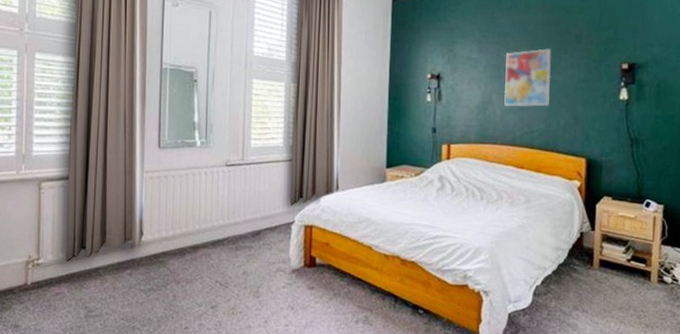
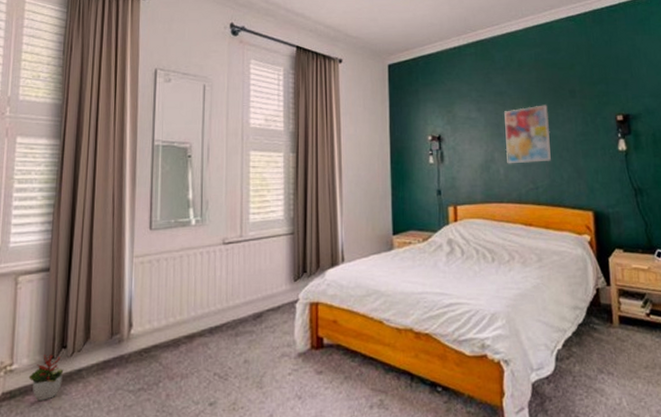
decorative plant: none [53,252,84,292] -> present [28,353,64,401]

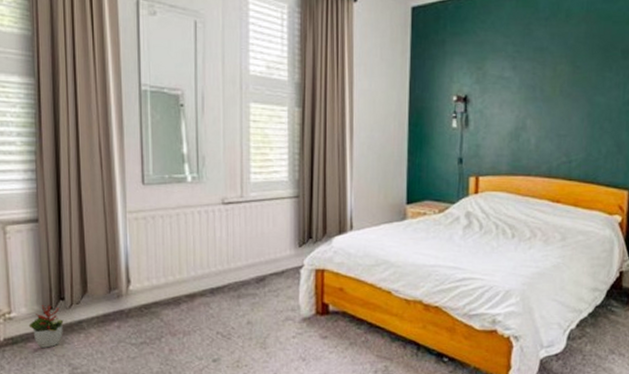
wall art: present [504,105,551,164] -> none [539,66,594,133]

